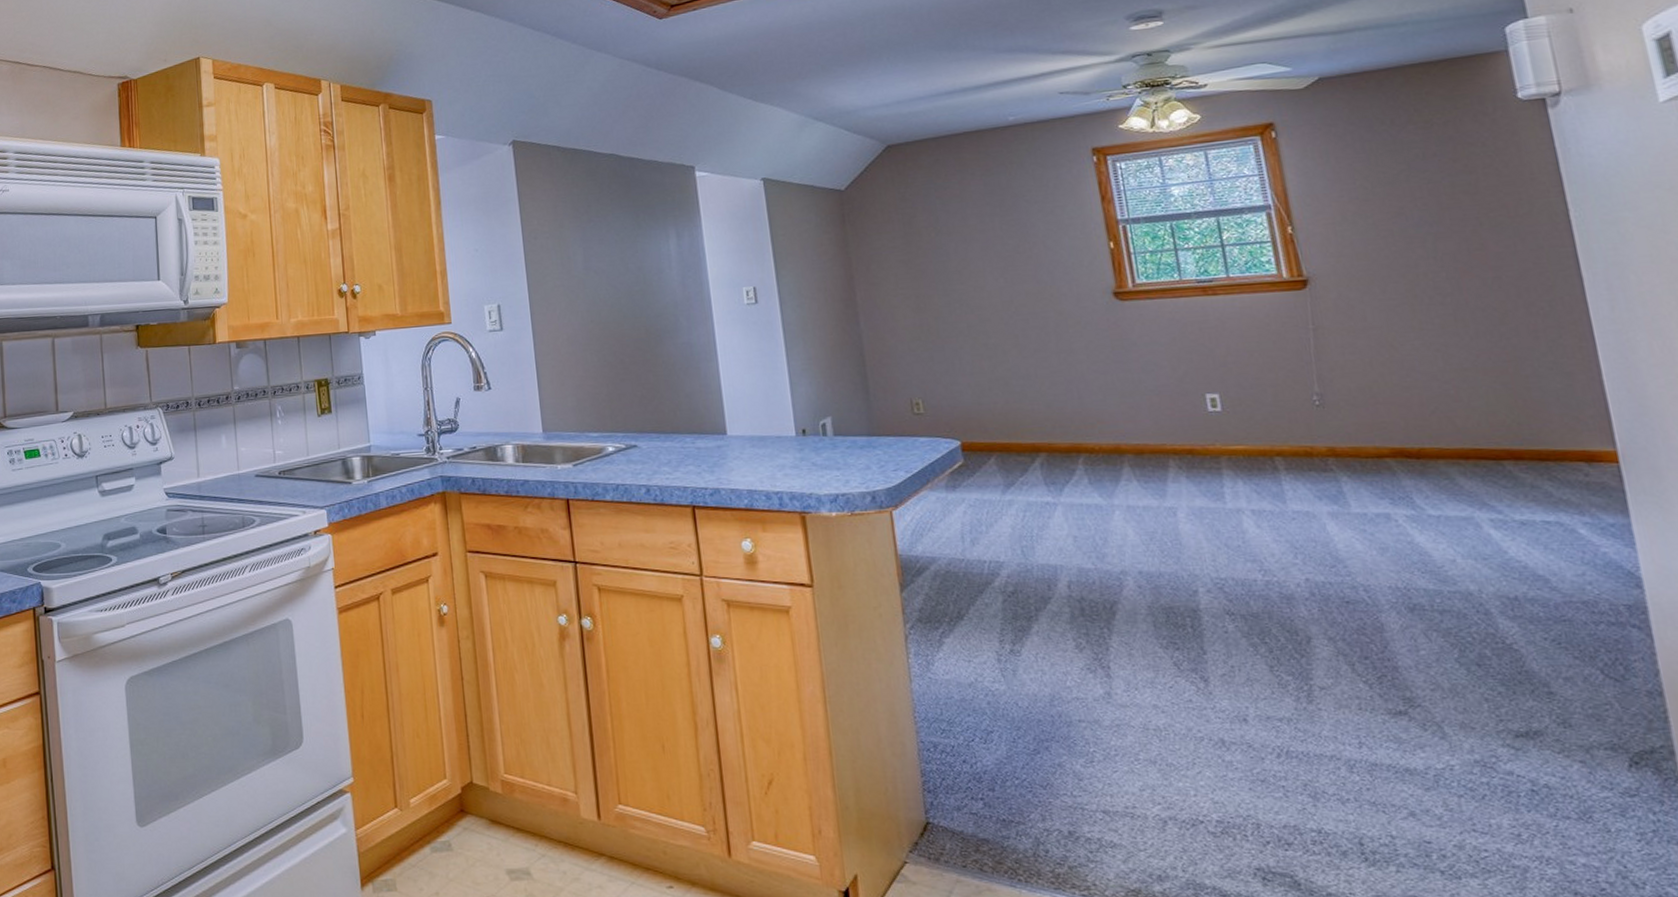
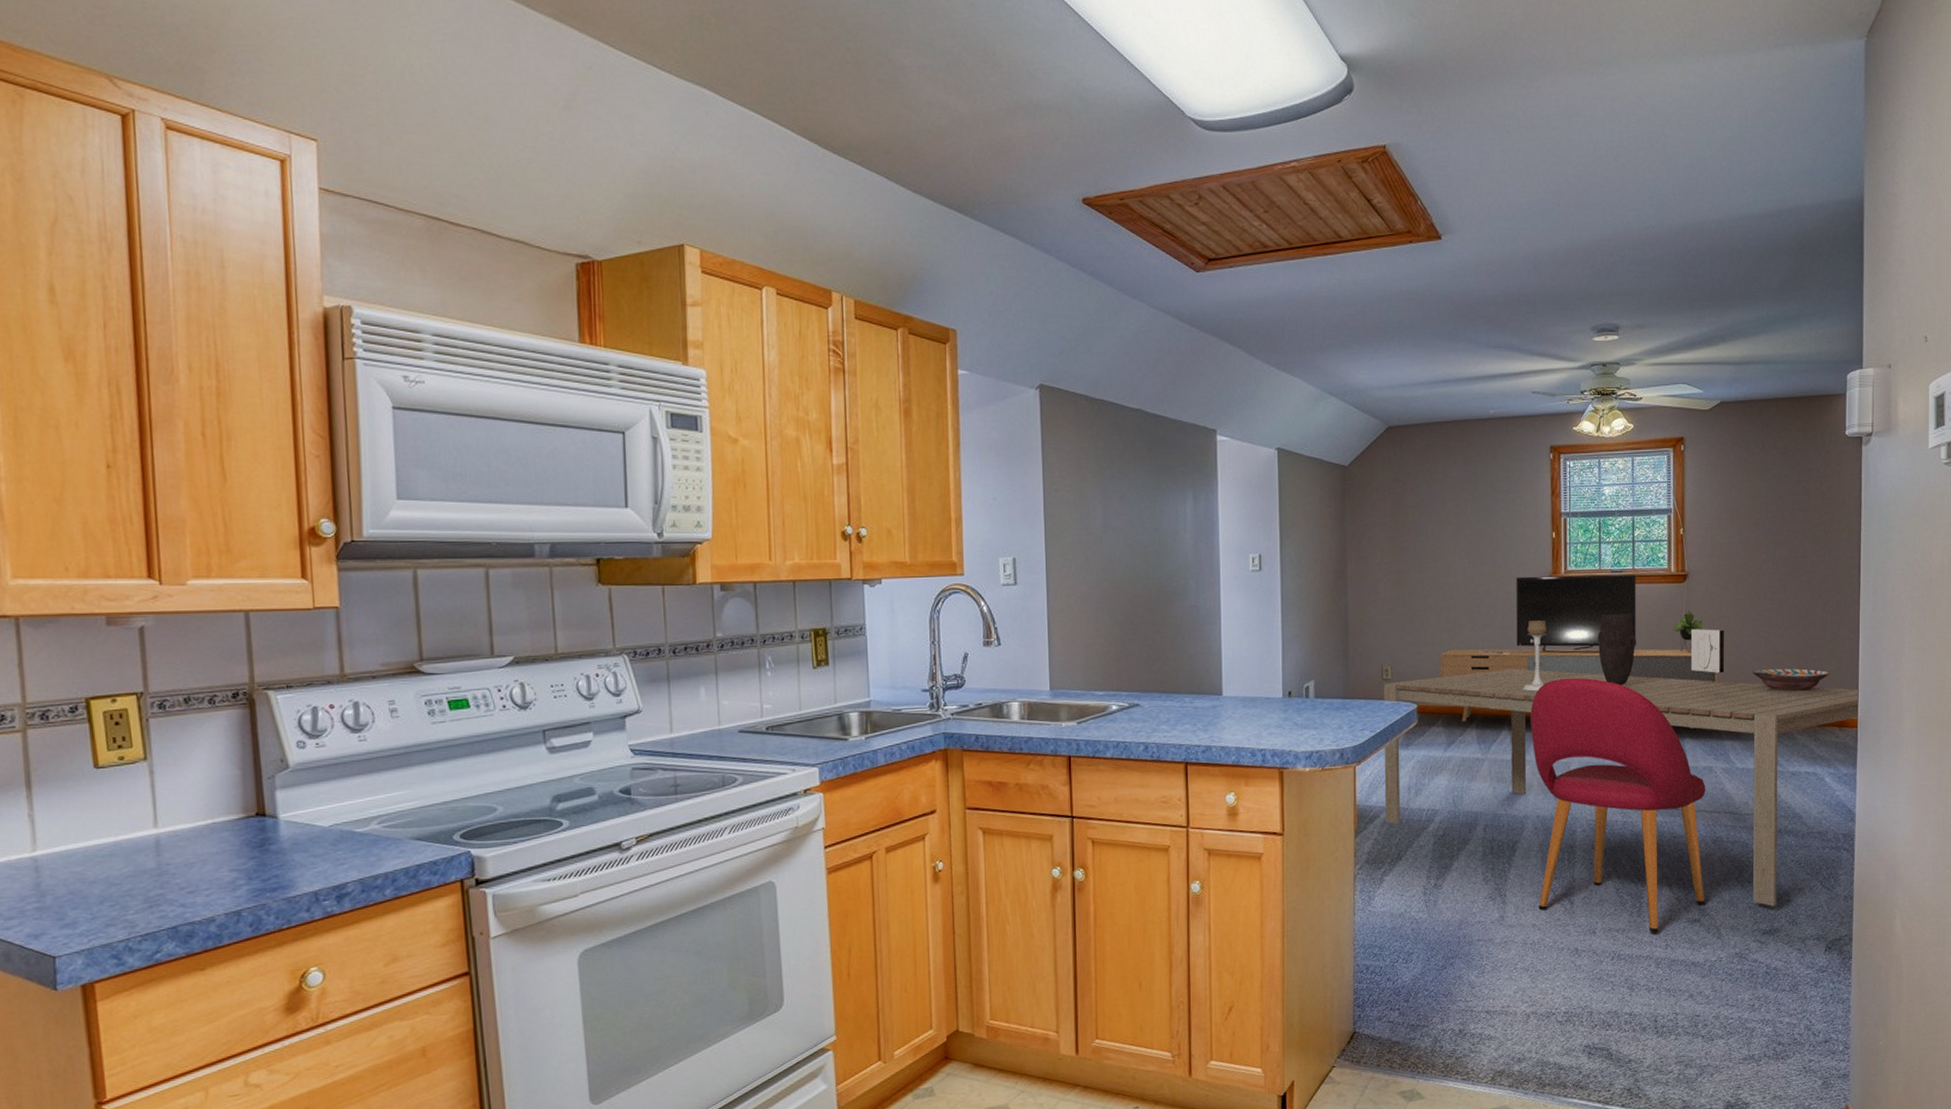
dining table: none [915,398,1616,699] -> present [1383,668,1860,906]
media console: none [981,284,1378,466] -> present [1439,575,1718,729]
candle holder: none [1092,341,1125,424] -> present [1522,620,1547,692]
dining chair: none [1110,406,1412,726] -> present [1530,677,1706,934]
vase: none [1190,329,1386,415] -> present [1598,613,1725,686]
decorative bowl: none [1430,387,1557,417] -> present [1752,668,1830,691]

